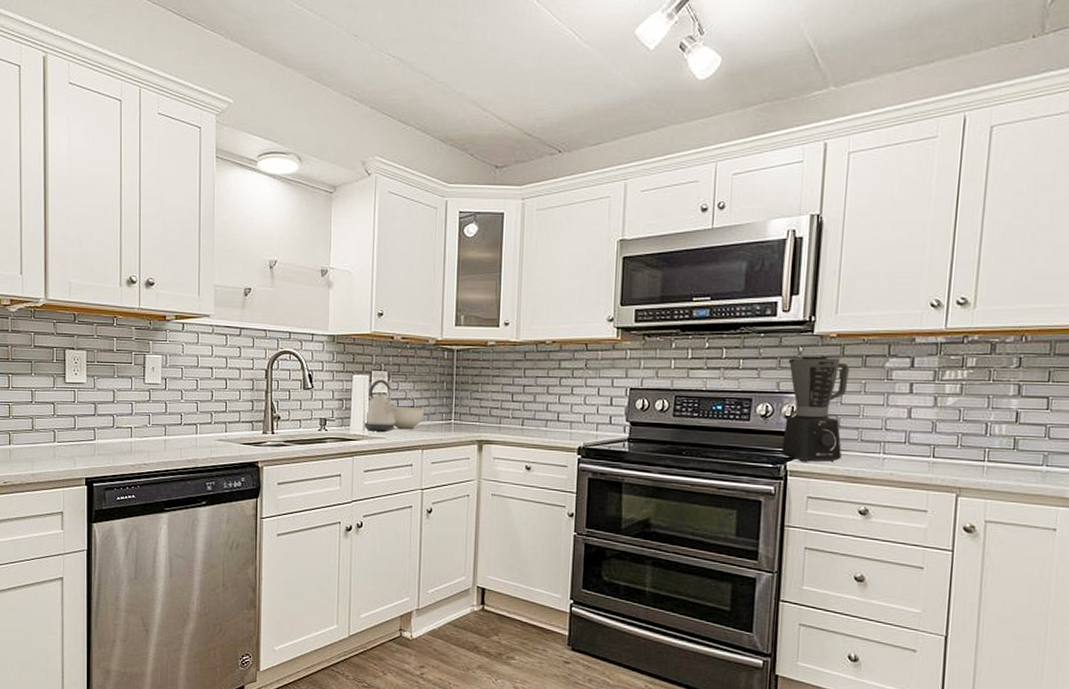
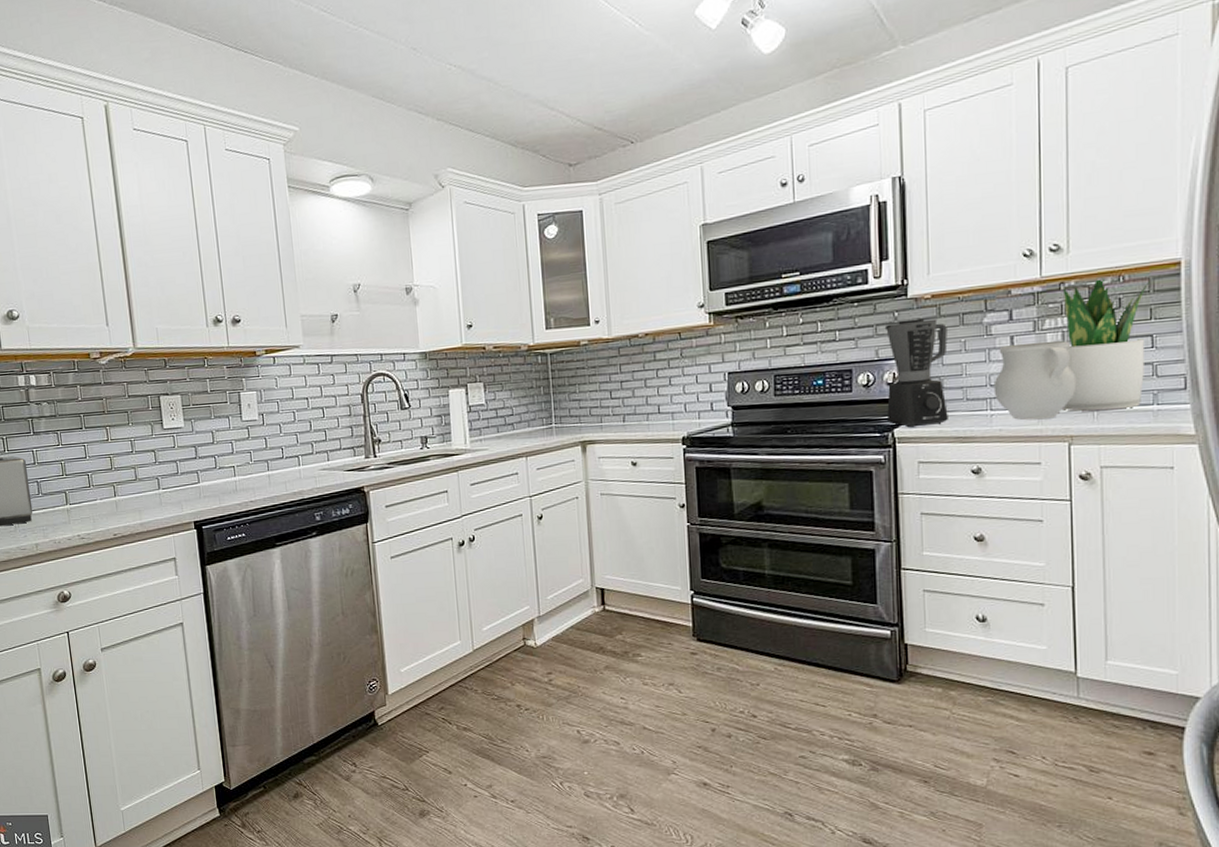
kettle: present [363,379,396,432] -> none [464,390,497,444]
bowl: present [392,407,425,429] -> none [491,415,525,438]
ceramic jug: none [888,391,971,469] -> present [993,340,1077,421]
planter: none [952,335,1053,467] -> present [1061,277,1152,412]

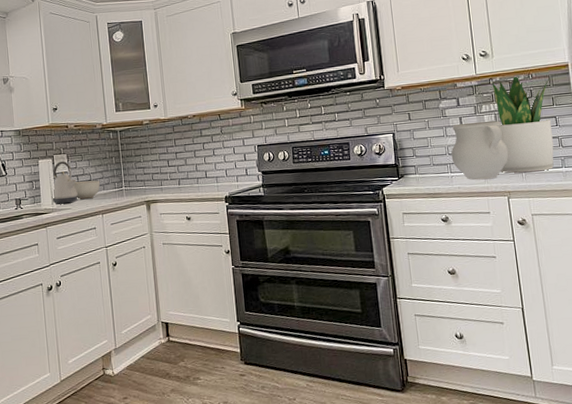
kettle: none [464,390,497,444] -> present [51,161,78,205]
bowl: none [491,415,525,438] -> present [73,180,100,199]
blender: present [884,318,948,428] -> none [370,104,421,187]

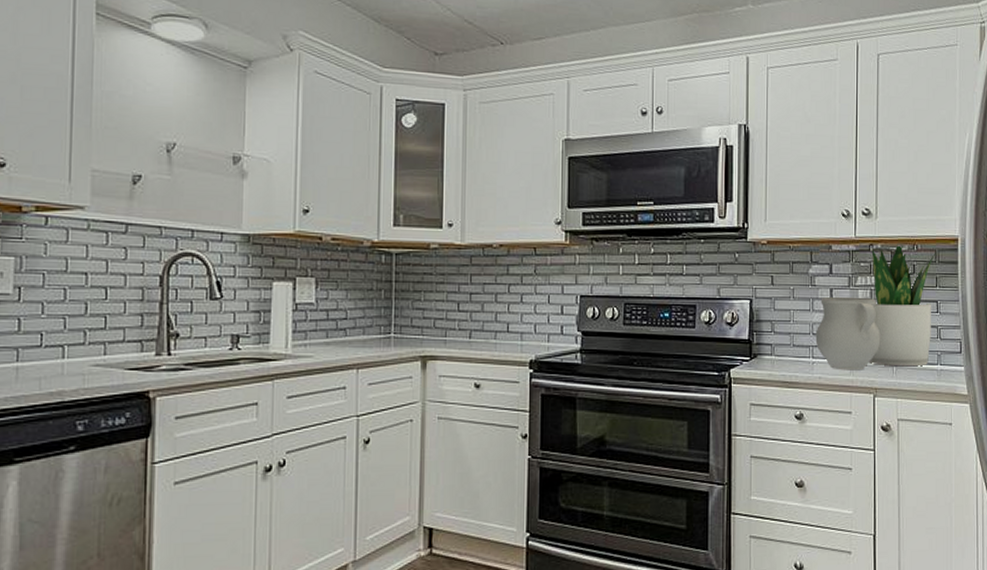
kettle: present [51,161,78,205] -> none [285,286,326,349]
bowl: present [73,180,100,199] -> none [321,319,360,344]

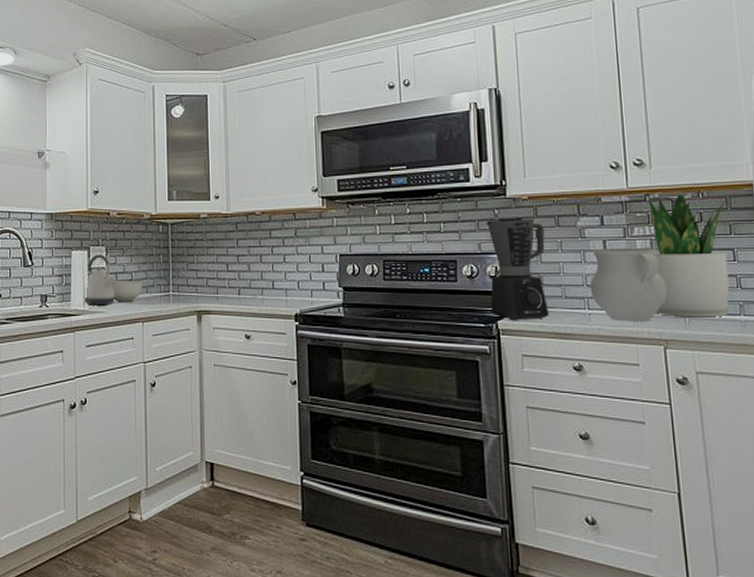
kettle: none [285,286,326,349] -> present [83,254,115,306]
bowl: none [321,319,360,344] -> present [111,281,143,302]
blender: none [725,262,779,369] -> present [486,217,549,321]

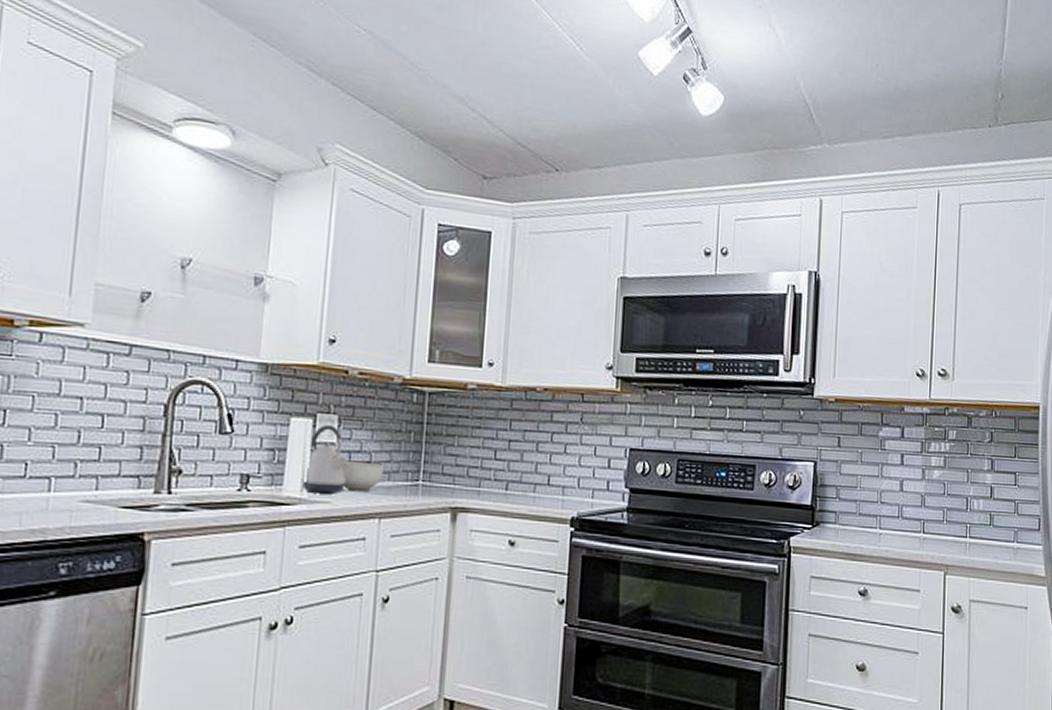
blender: present [486,217,549,321] -> none [785,420,847,539]
ceramic jug: present [590,247,668,322] -> none [883,462,954,545]
planter: present [648,192,730,318] -> none [940,409,1017,544]

